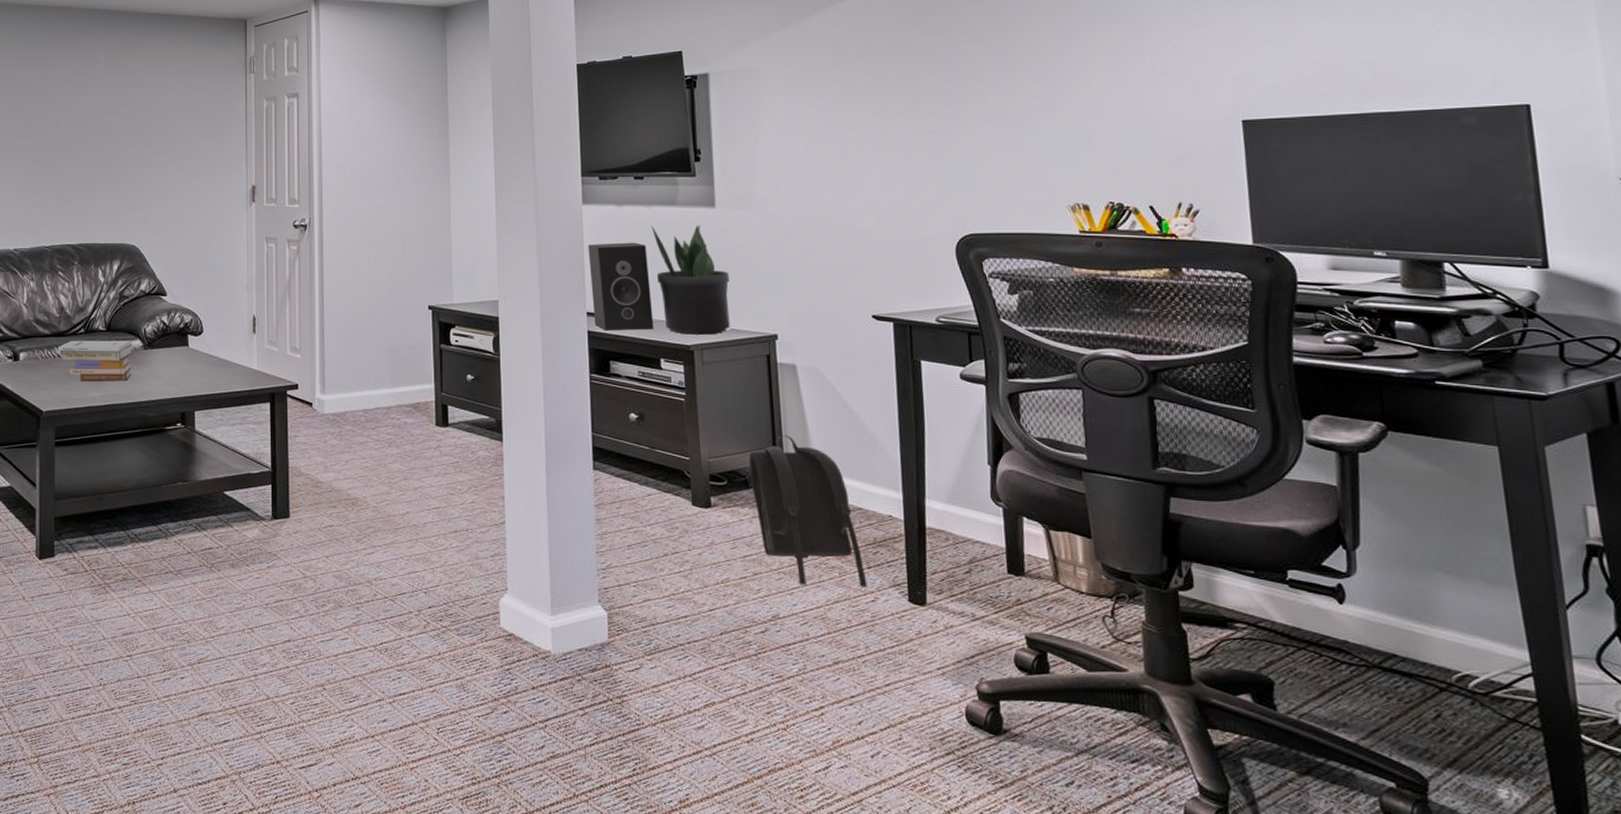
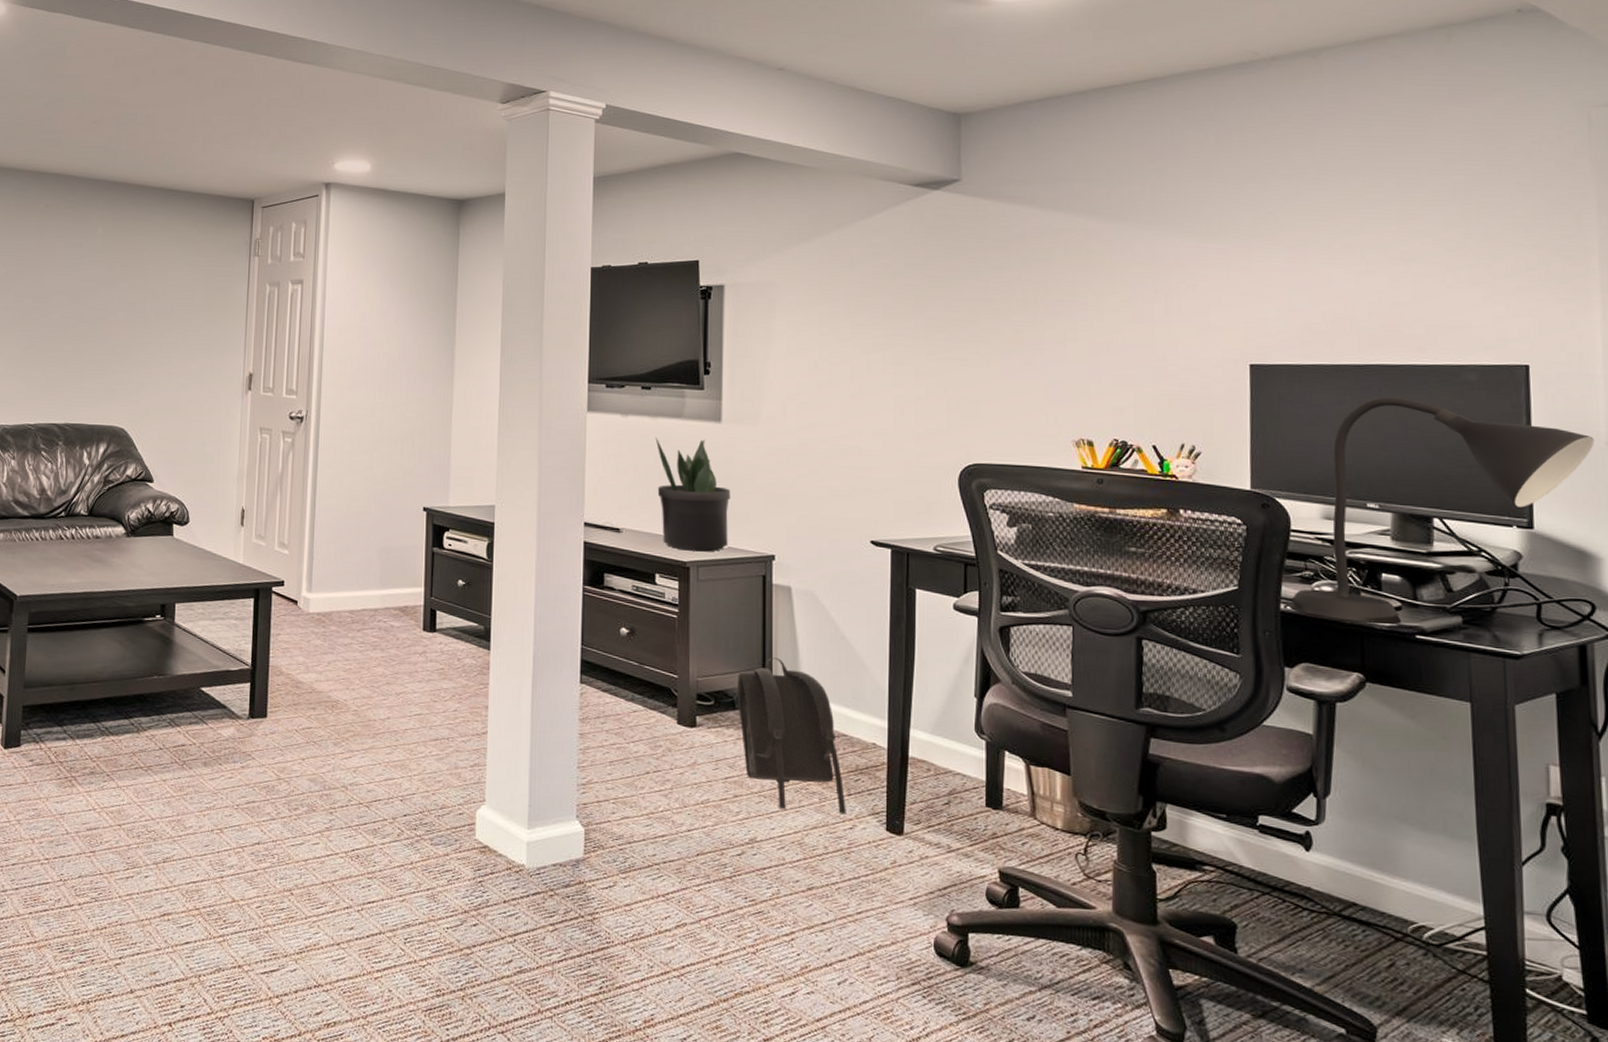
books: present [58,340,131,382] -> none [36,523,114,569]
speaker: present [588,242,654,332] -> none [590,453,651,544]
desk lamp: none [1295,144,1605,372] -> present [1282,397,1595,625]

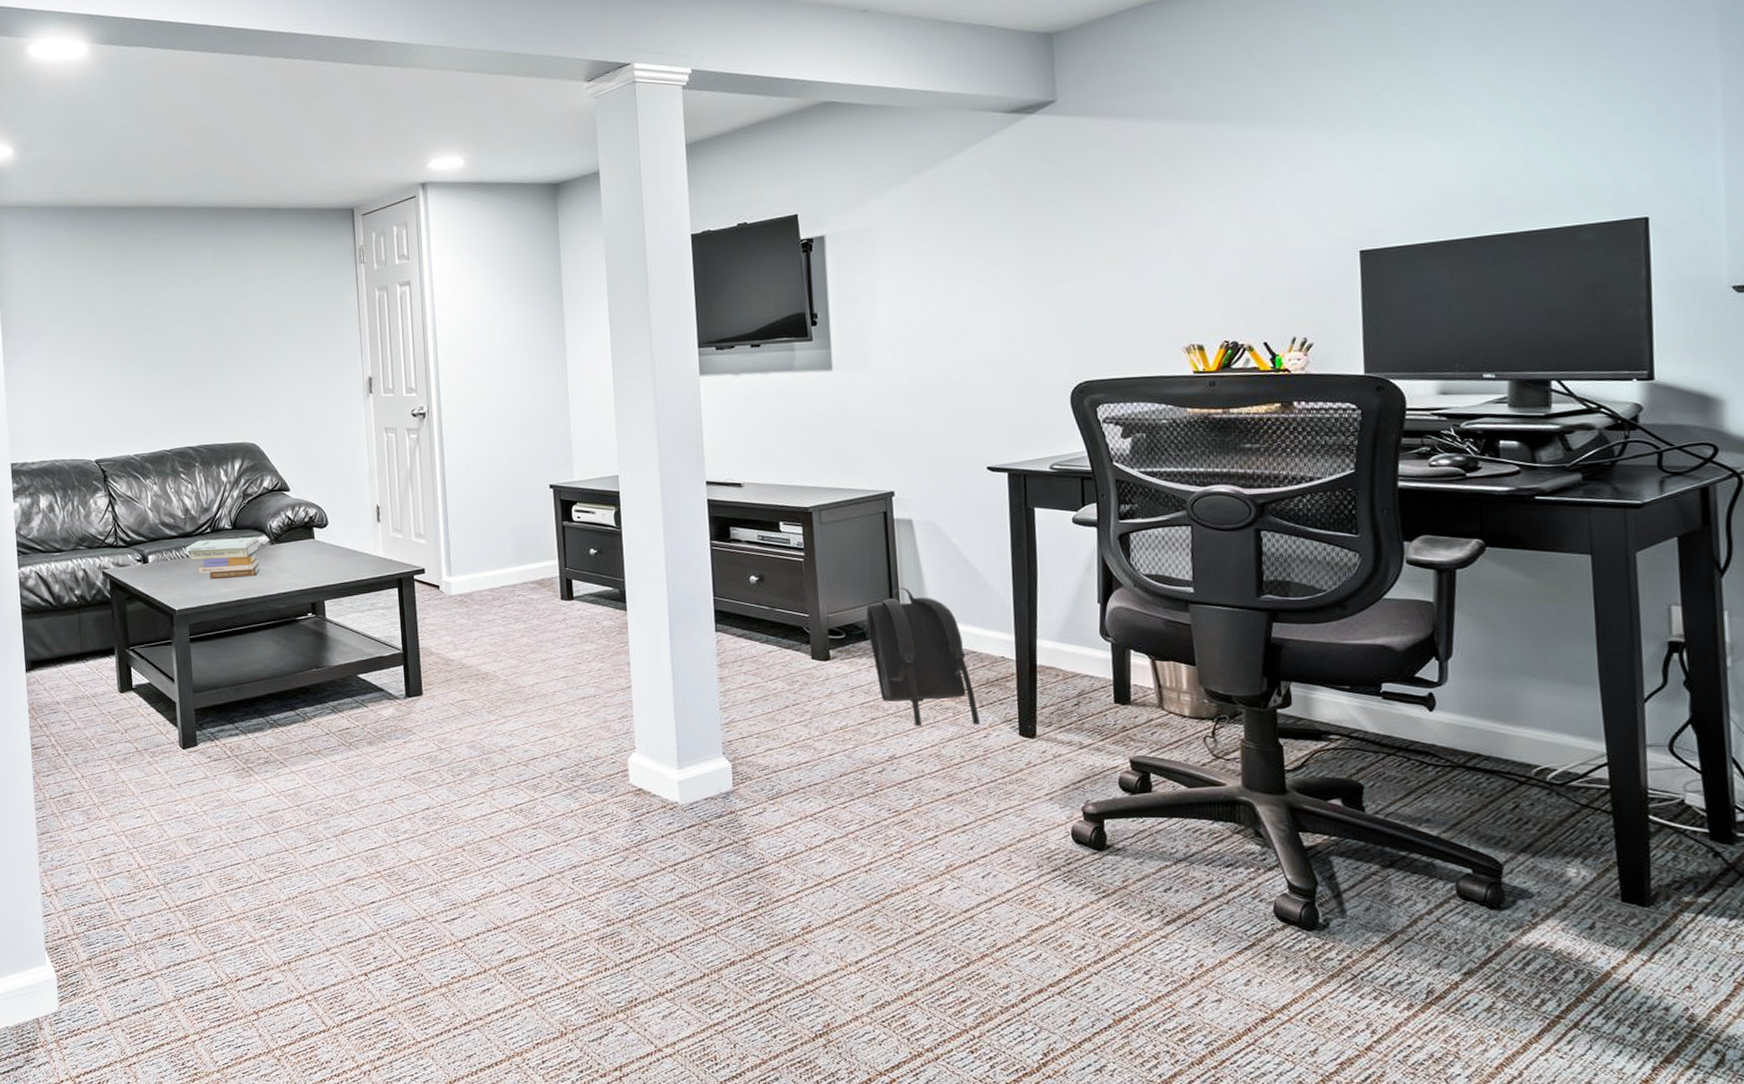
books: none [36,523,114,569] -> present [186,537,260,579]
planter: present [655,437,731,552] -> none [768,388,847,497]
desk lamp: present [1282,397,1595,625] -> none [1400,265,1717,492]

